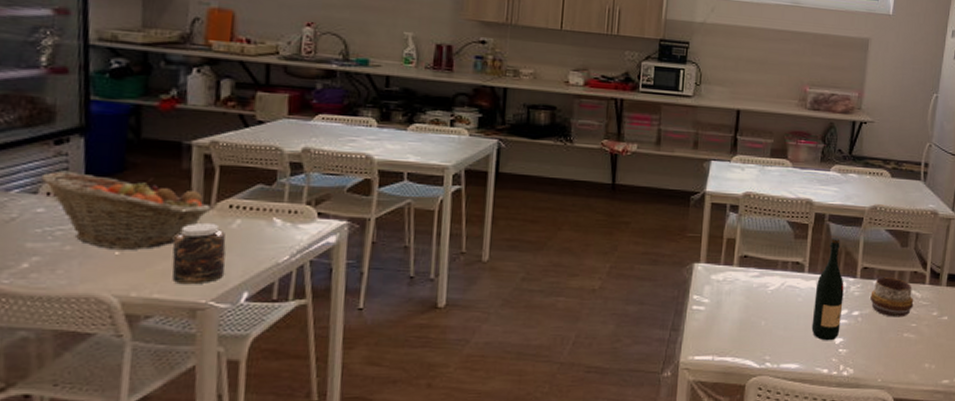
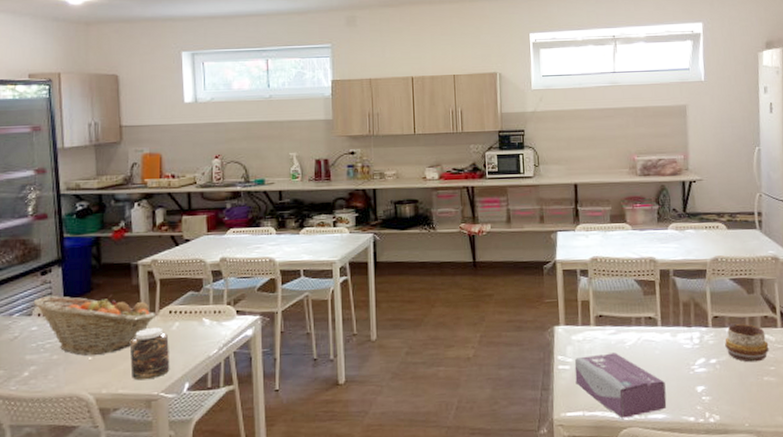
tissue box: none [709,295,803,366] -> present [574,351,667,419]
wine bottle: present [811,237,844,341] -> none [671,290,701,390]

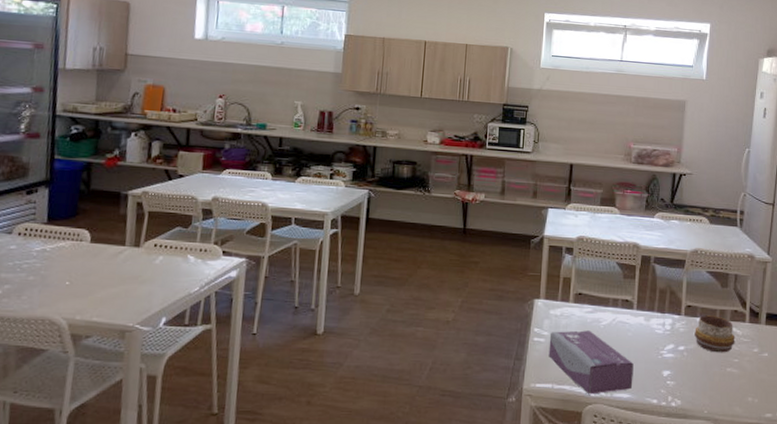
fruit basket: present [33,294,157,356] -> none [14,216,141,281]
jar: present [130,327,170,381] -> none [108,258,151,311]

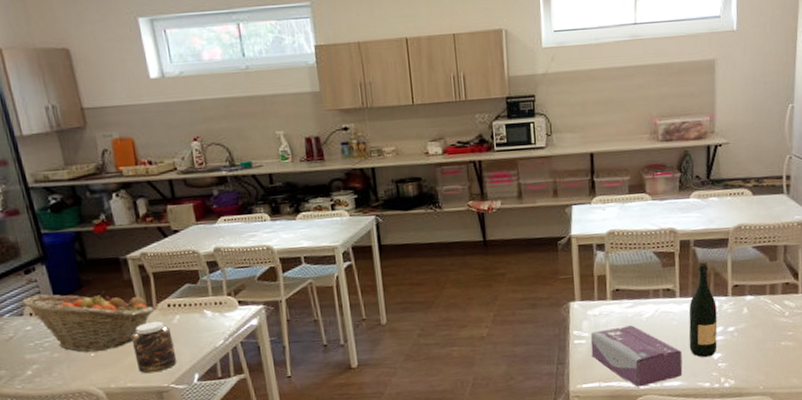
fruit basket: none [14,216,141,281] -> present [22,290,155,353]
jar: none [108,258,151,311] -> present [132,320,177,374]
wine bottle: none [641,278,670,373] -> present [689,260,718,358]
decorative bowl: present [694,315,735,353] -> none [744,291,789,329]

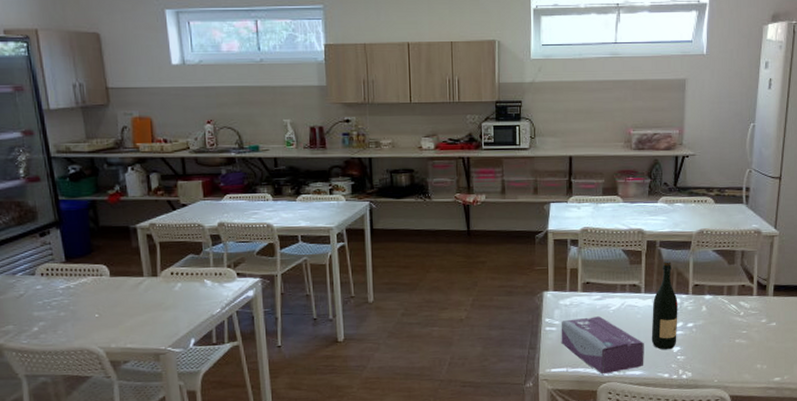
fruit basket: present [22,290,155,353] -> none [35,256,159,314]
jar: present [132,320,177,374] -> none [135,287,176,336]

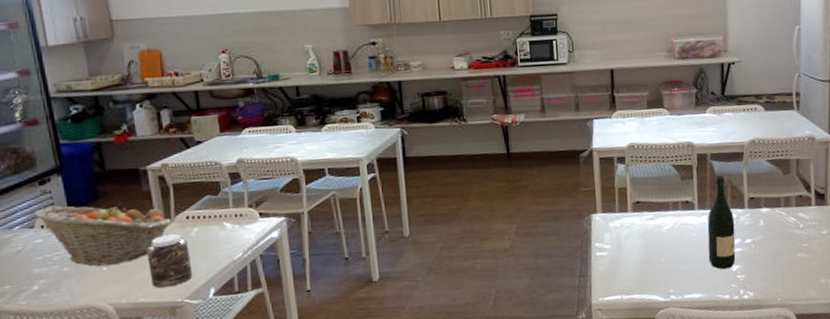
fruit basket: none [35,256,159,314] -> present [34,202,173,267]
jar: none [135,287,176,336] -> present [147,233,193,289]
tissue box: present [561,315,644,375] -> none [612,236,703,300]

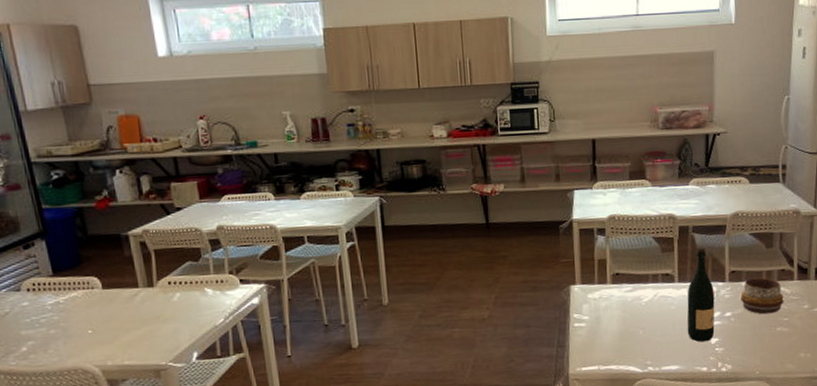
fruit basket: present [34,202,173,267] -> none [19,267,155,330]
jar: present [147,233,193,289] -> none [131,298,176,352]
decorative bowl: none [760,203,803,241] -> present [741,277,784,315]

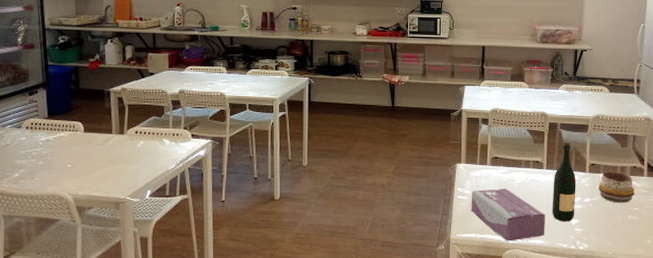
tissue box: none [590,308,681,371] -> present [471,187,545,242]

